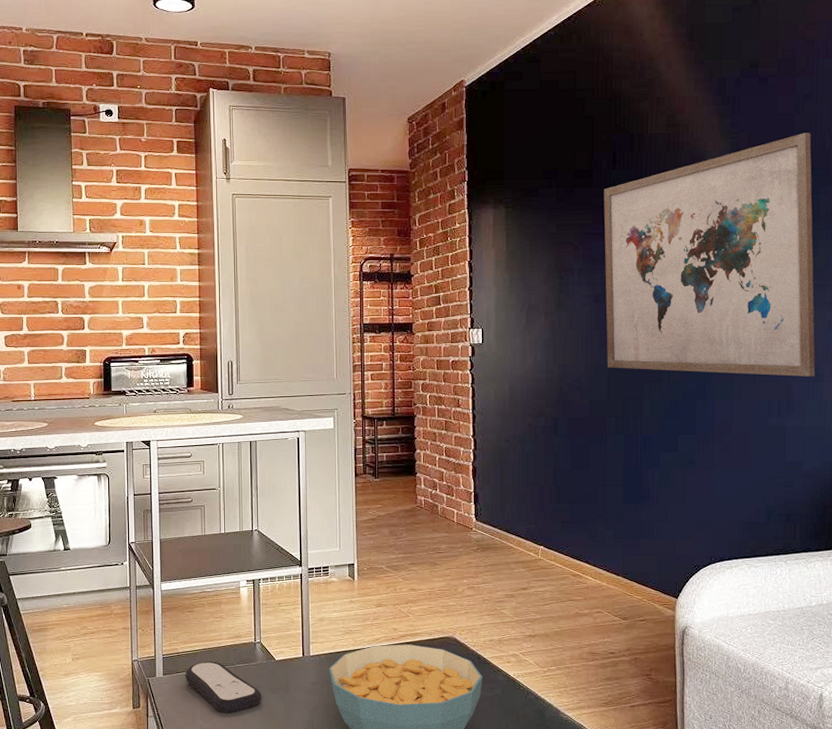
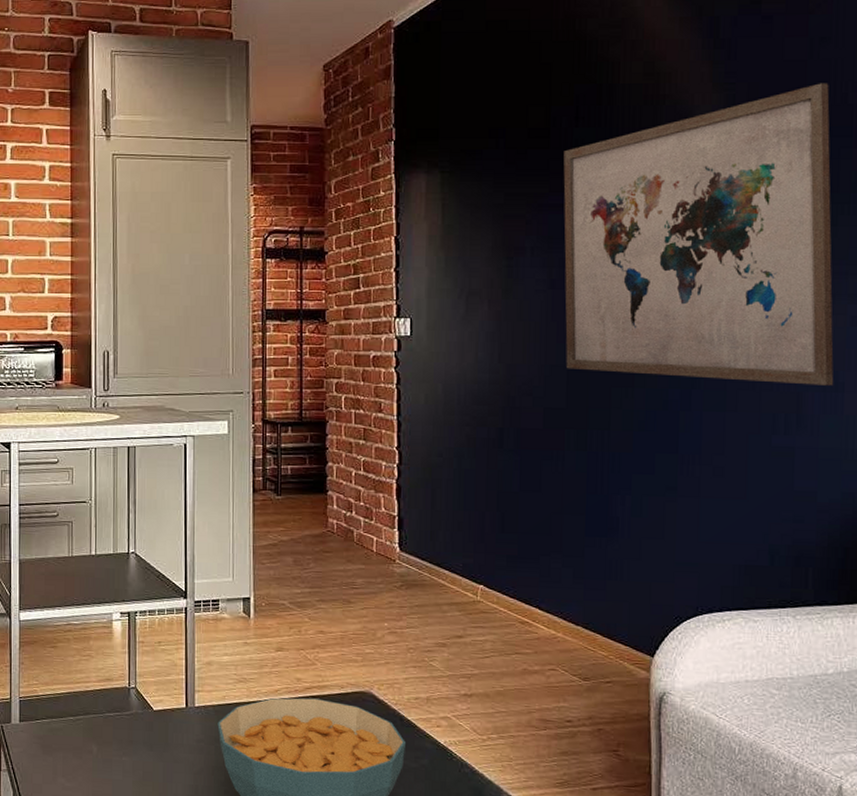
remote control: present [185,661,262,713] -> none [45,708,136,772]

